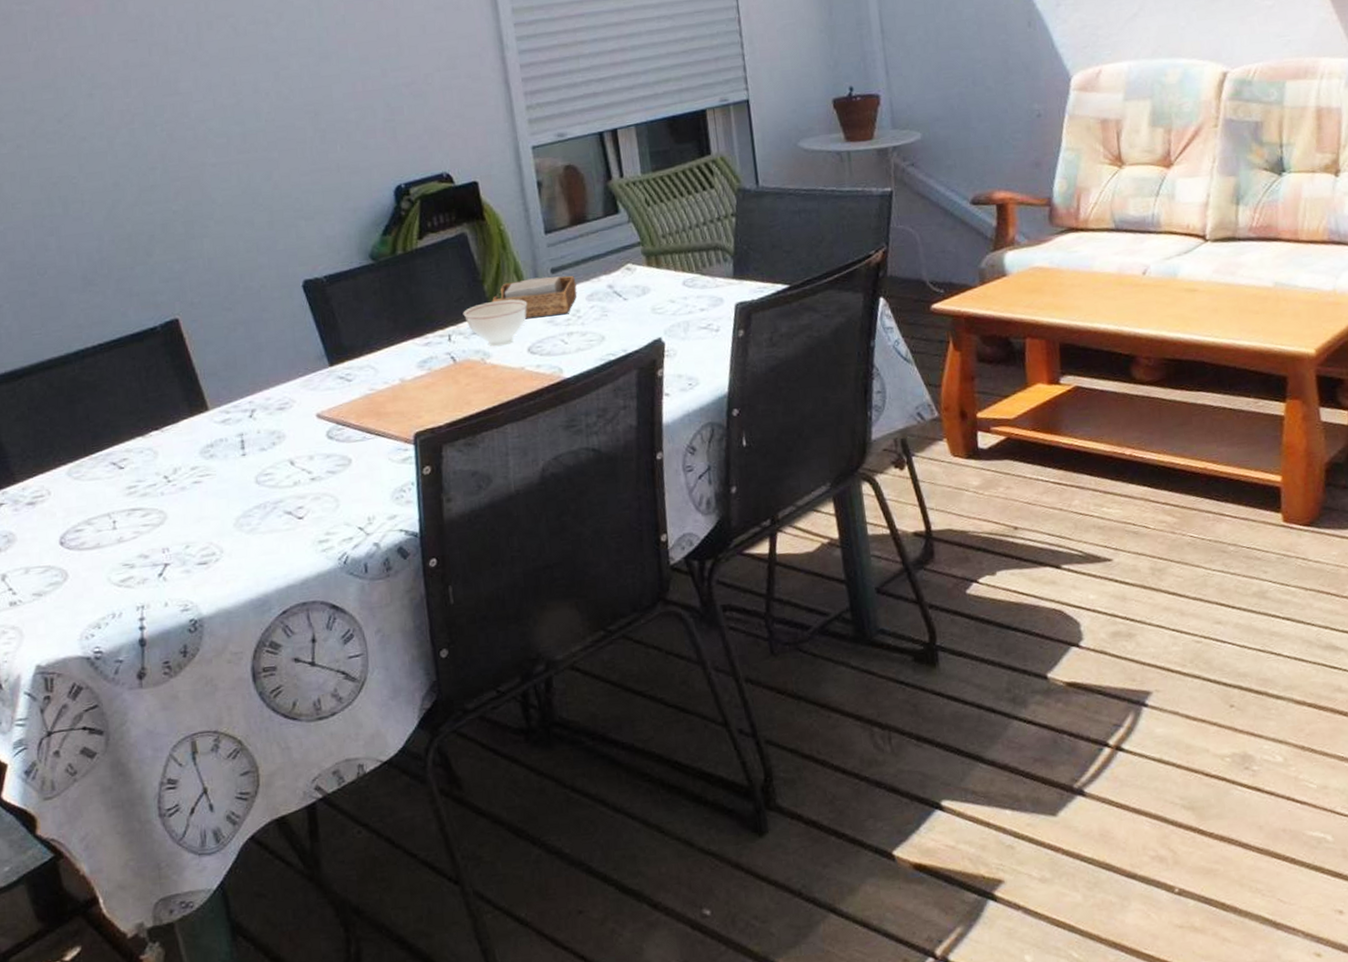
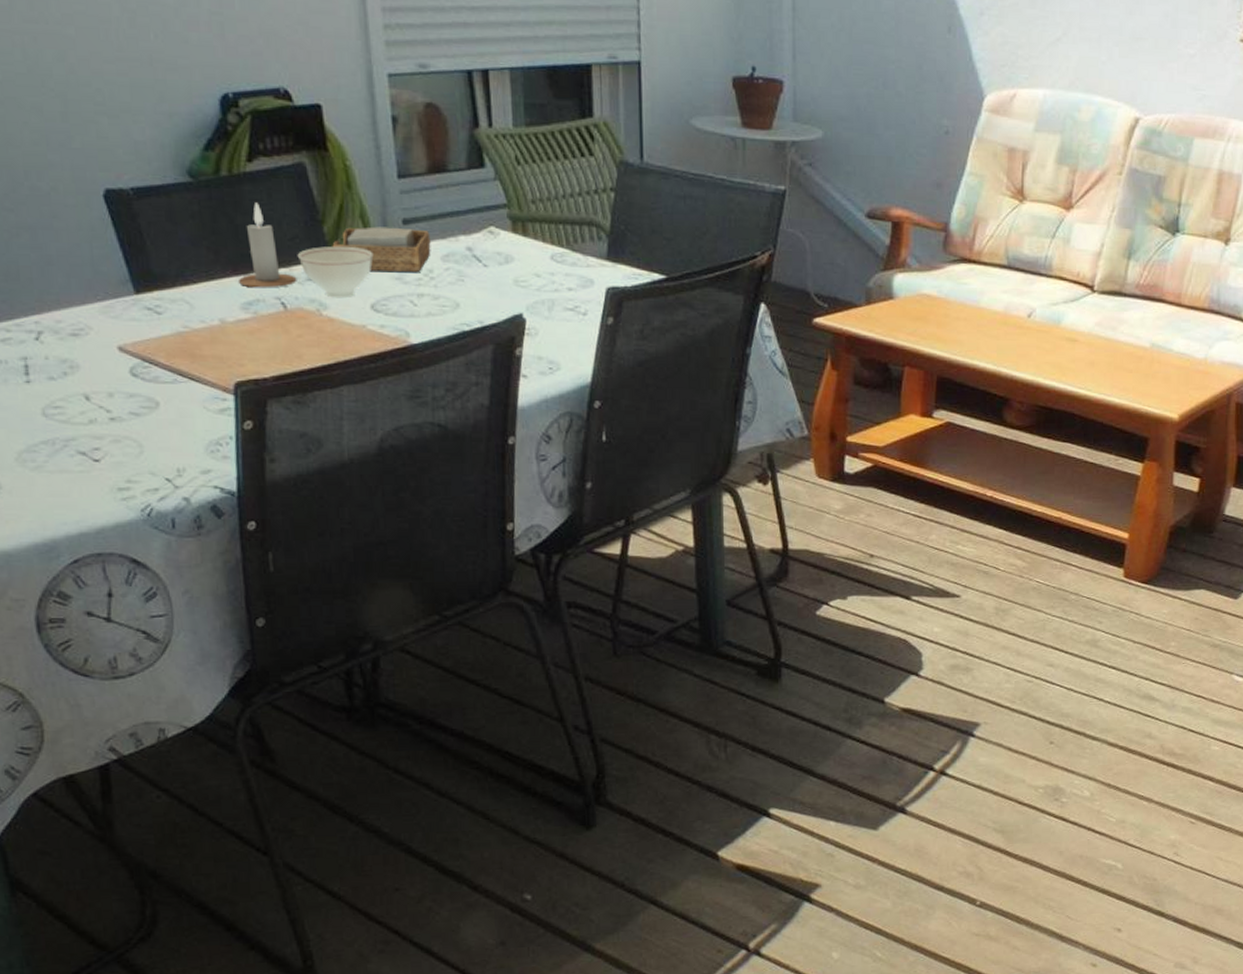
candle: none [415,273,464,348] -> present [239,203,297,288]

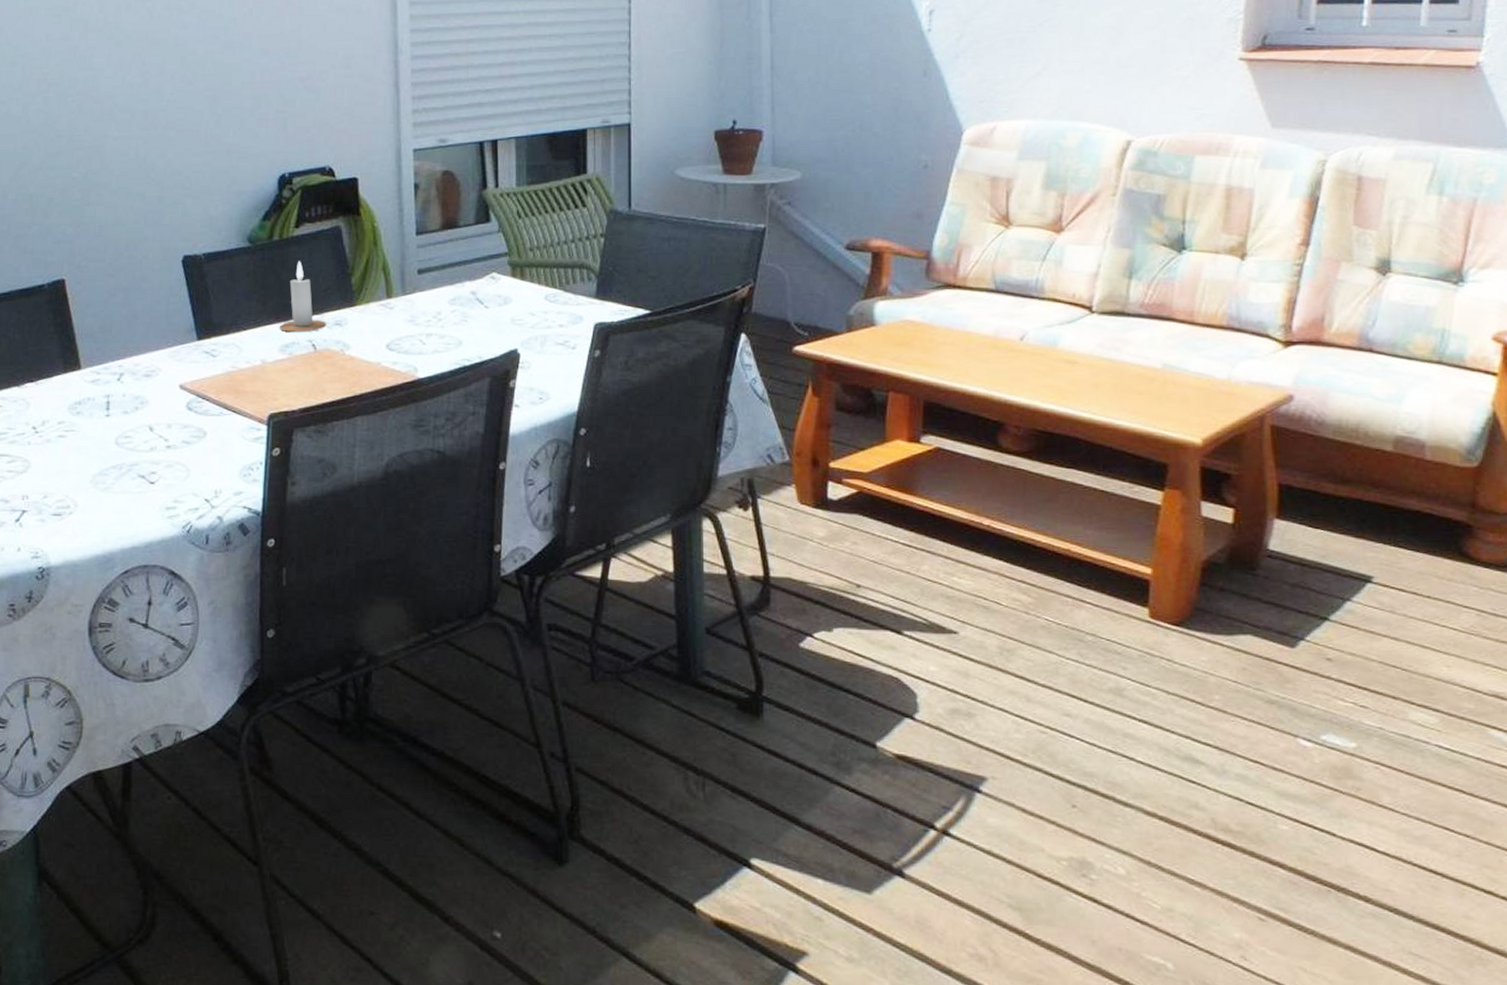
bowl: present [297,246,374,299] -> none [328,294,391,340]
napkin holder: present [332,226,431,272] -> none [357,277,441,315]

